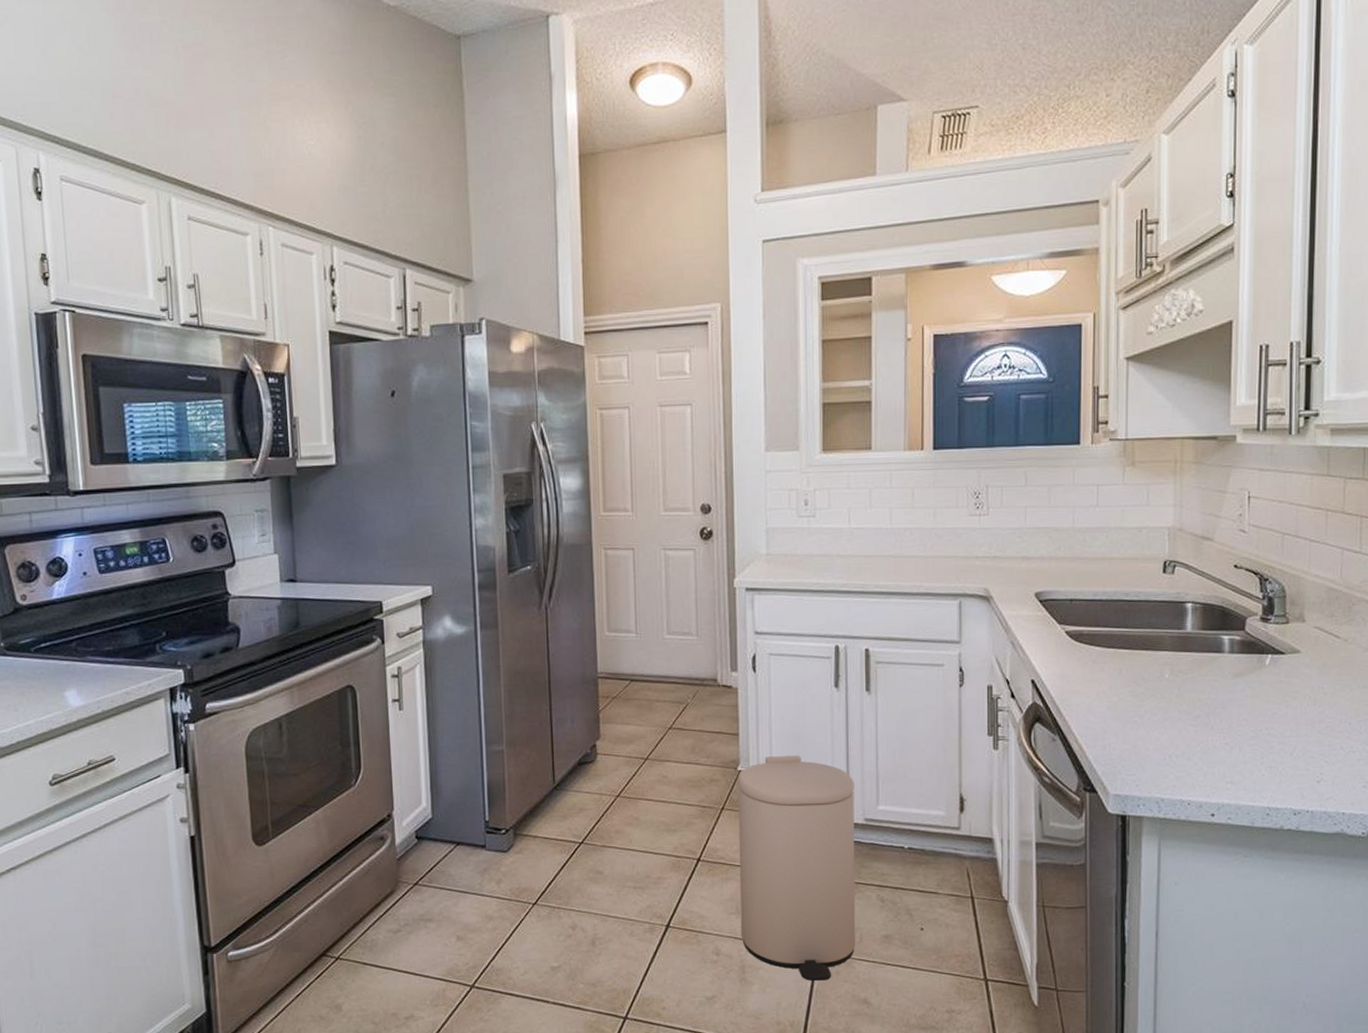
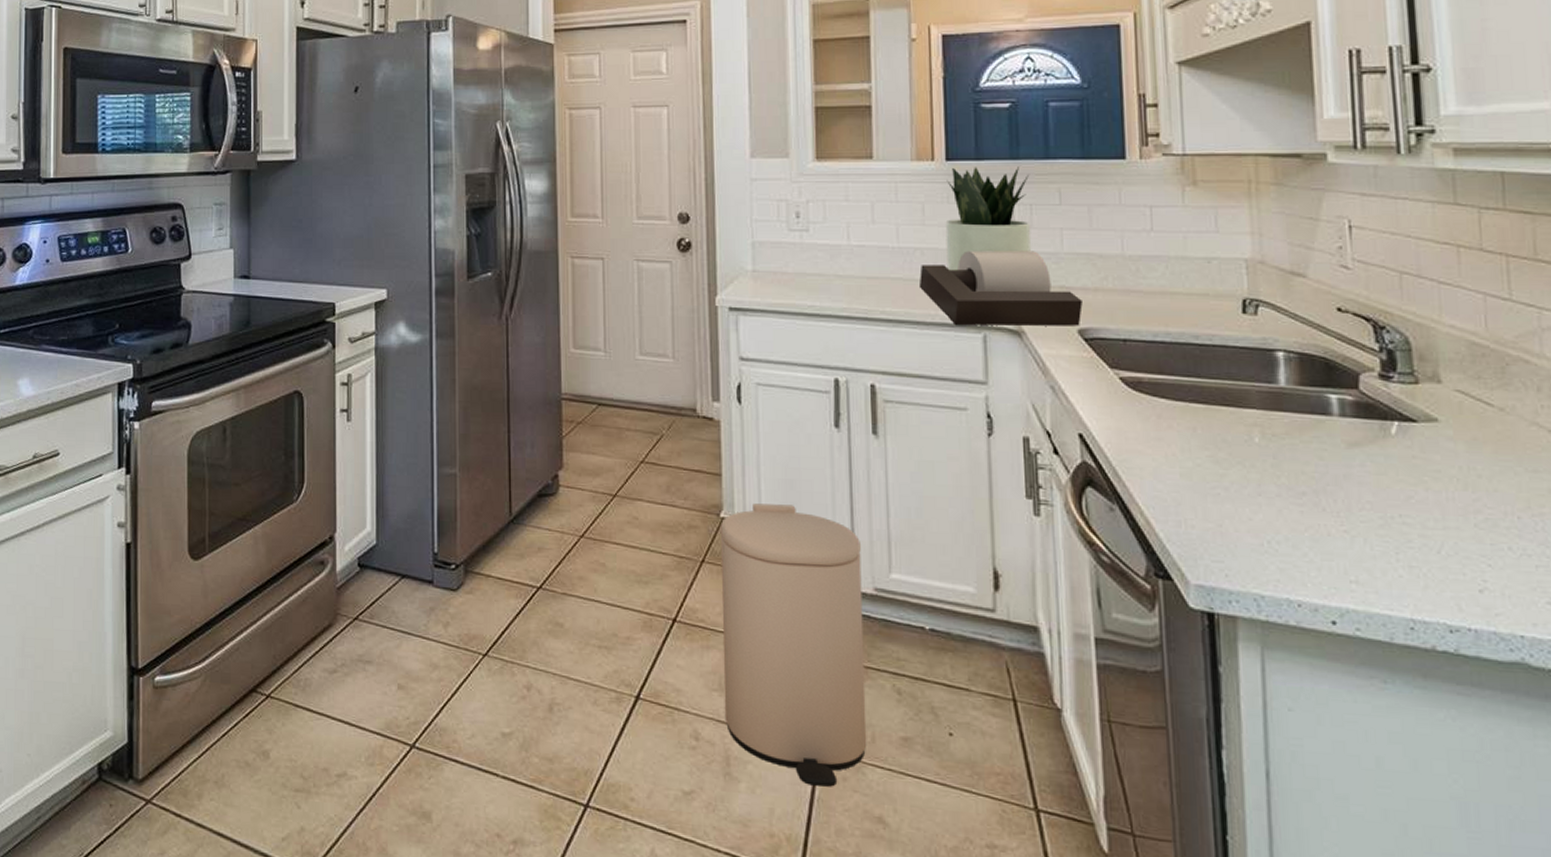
paper towel holder: none [907,527,1039,594] -> present [918,251,1083,326]
planter: none [931,453,1001,547] -> present [945,166,1032,271]

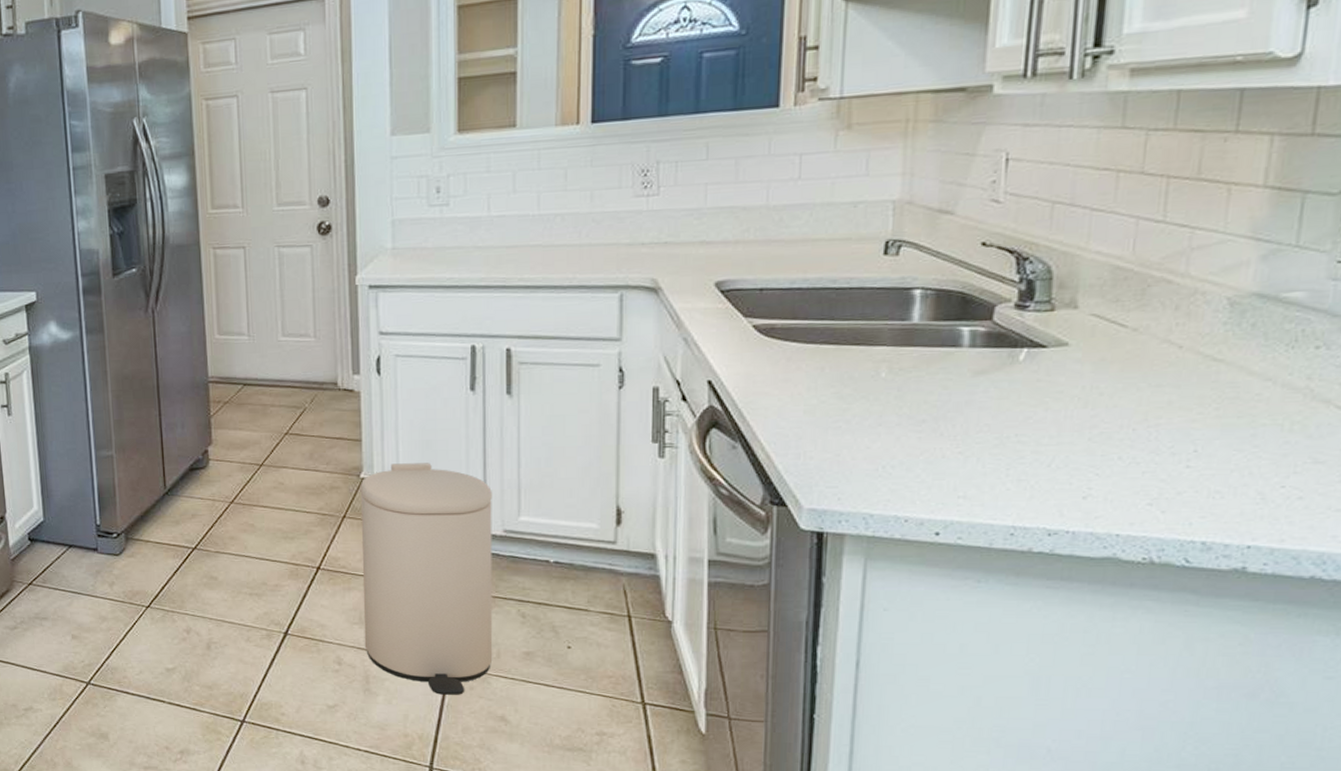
paper towel holder: present [918,251,1083,326] -> none [557,208,722,286]
planter: present [945,166,1032,271] -> none [587,123,676,234]

